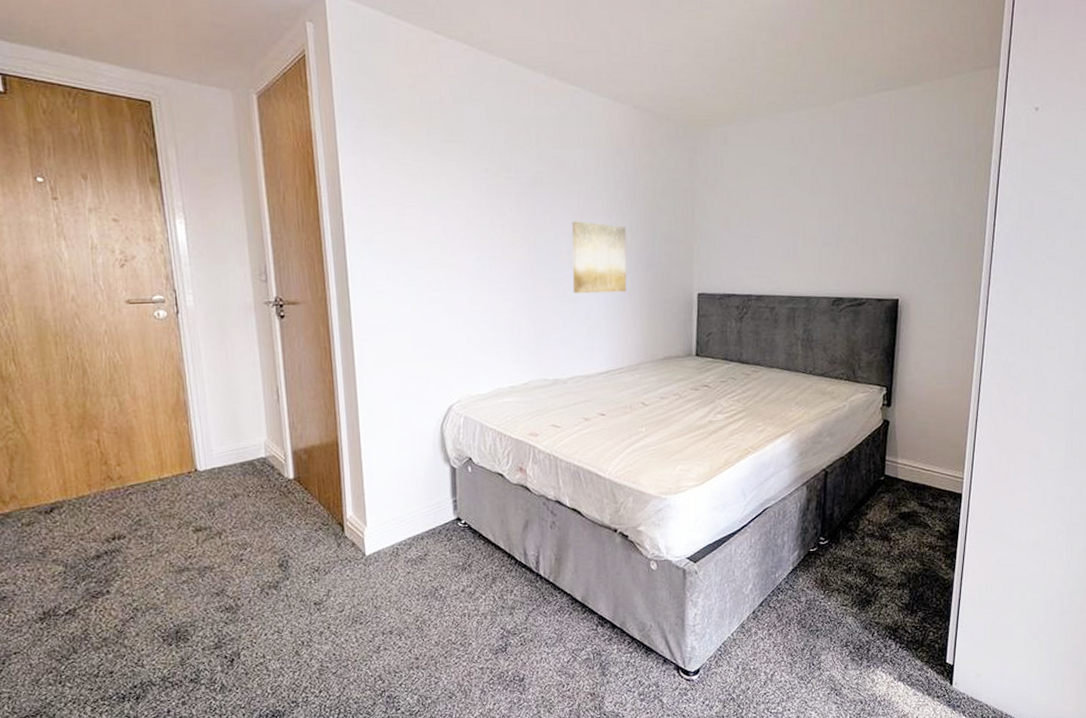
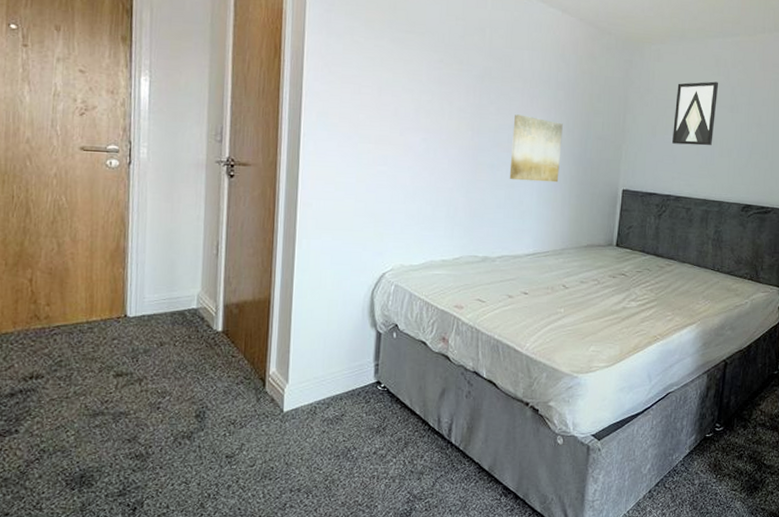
wall art: none [748,162,797,237] -> present [672,81,719,146]

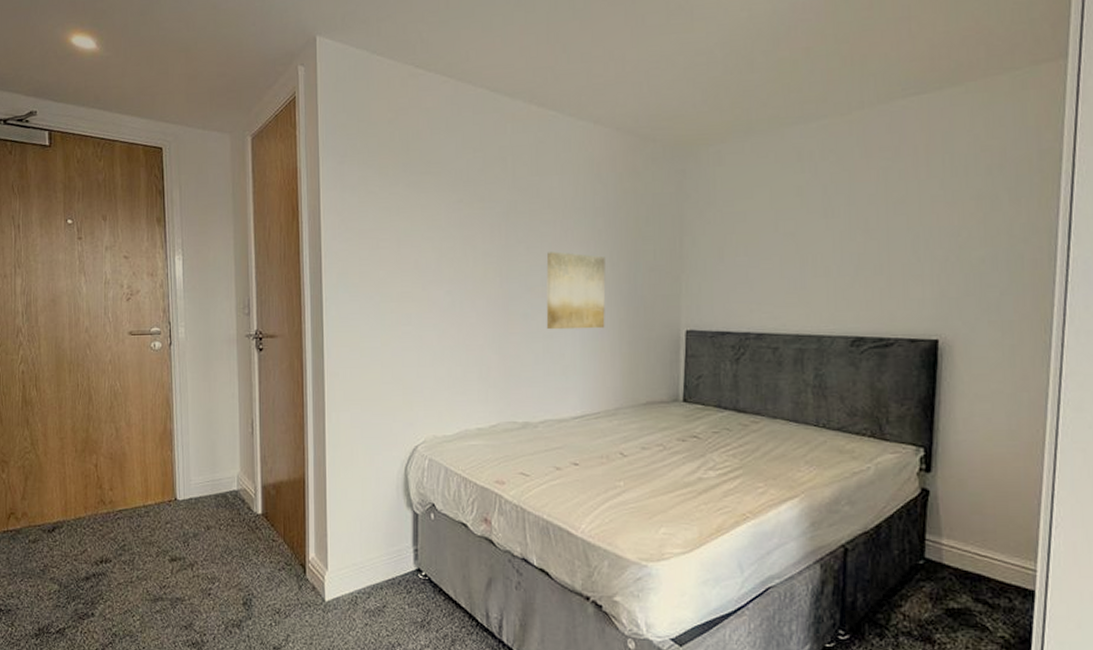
wall art: present [672,81,719,146] -> none [746,181,804,267]

